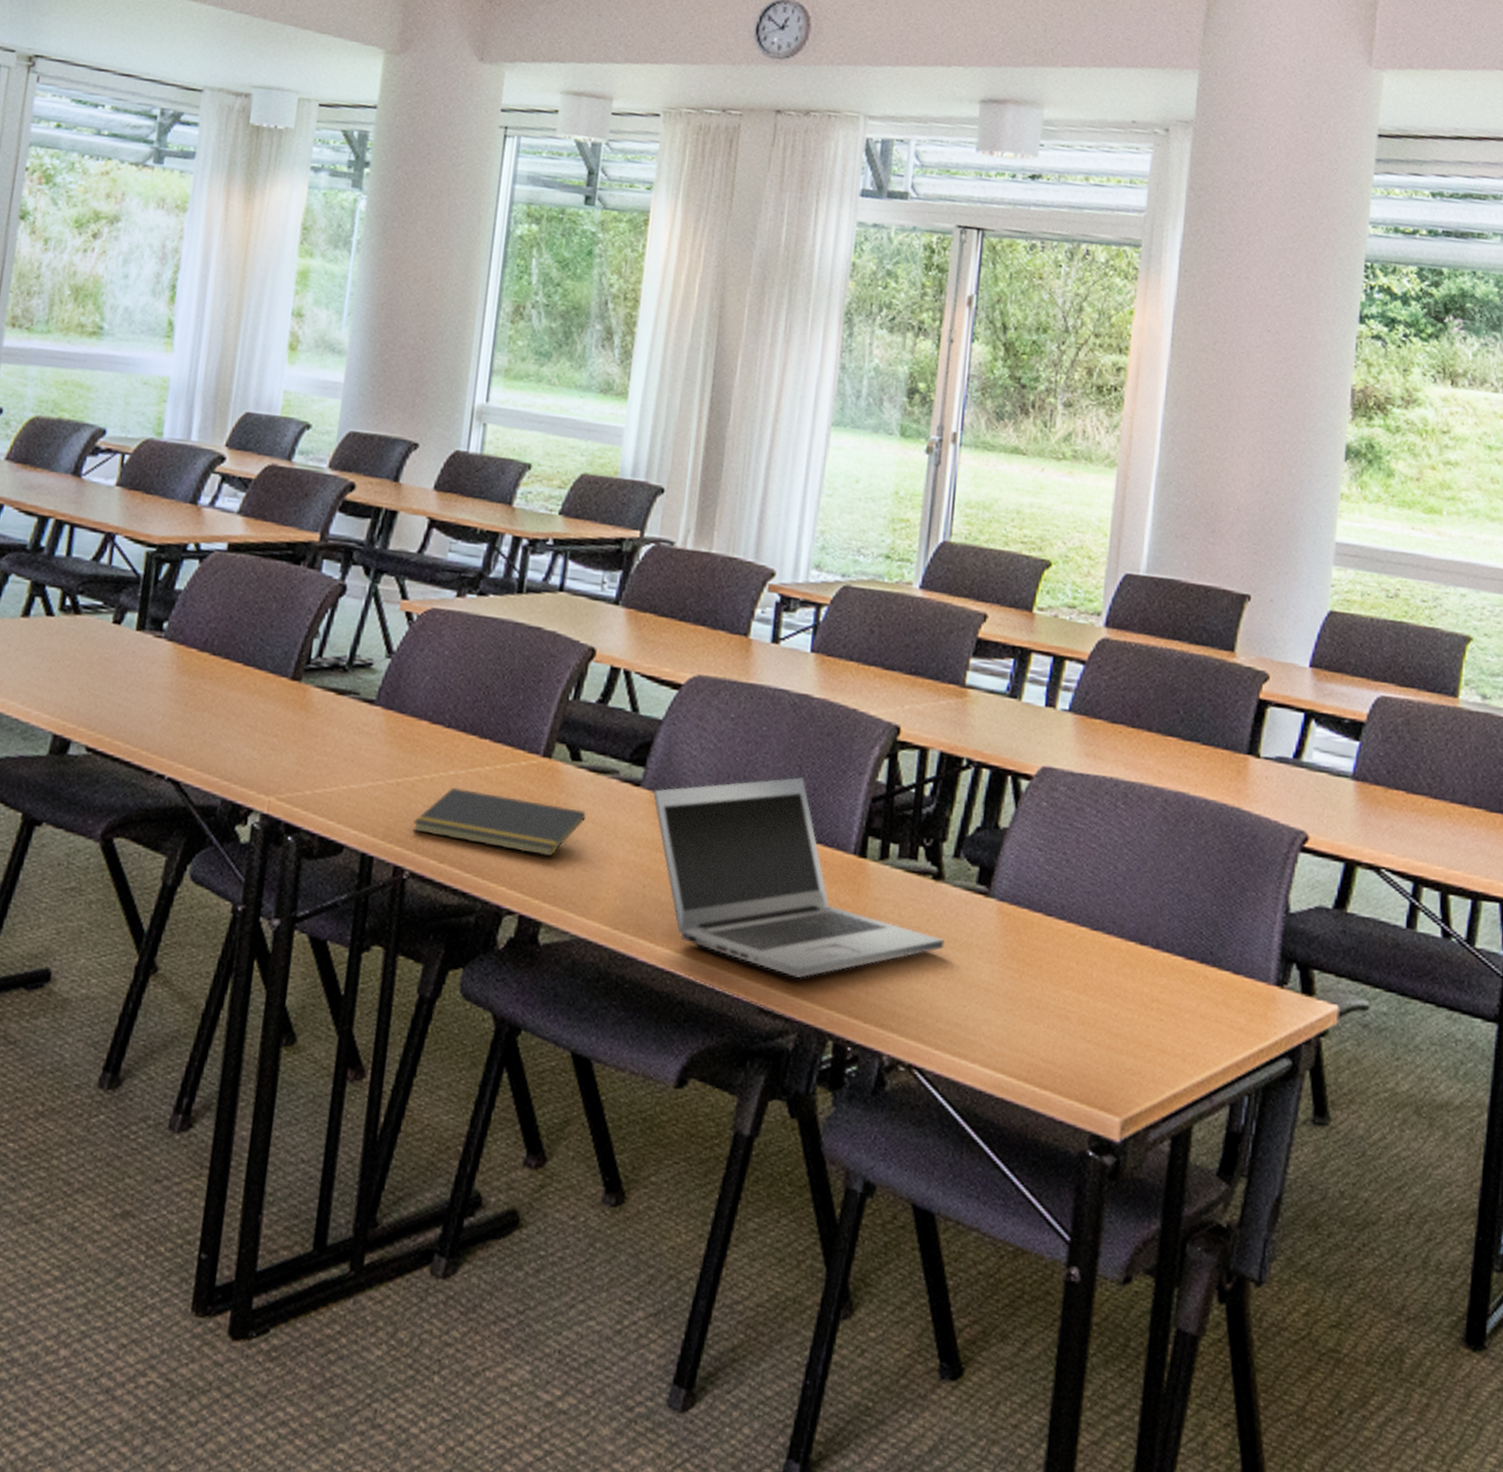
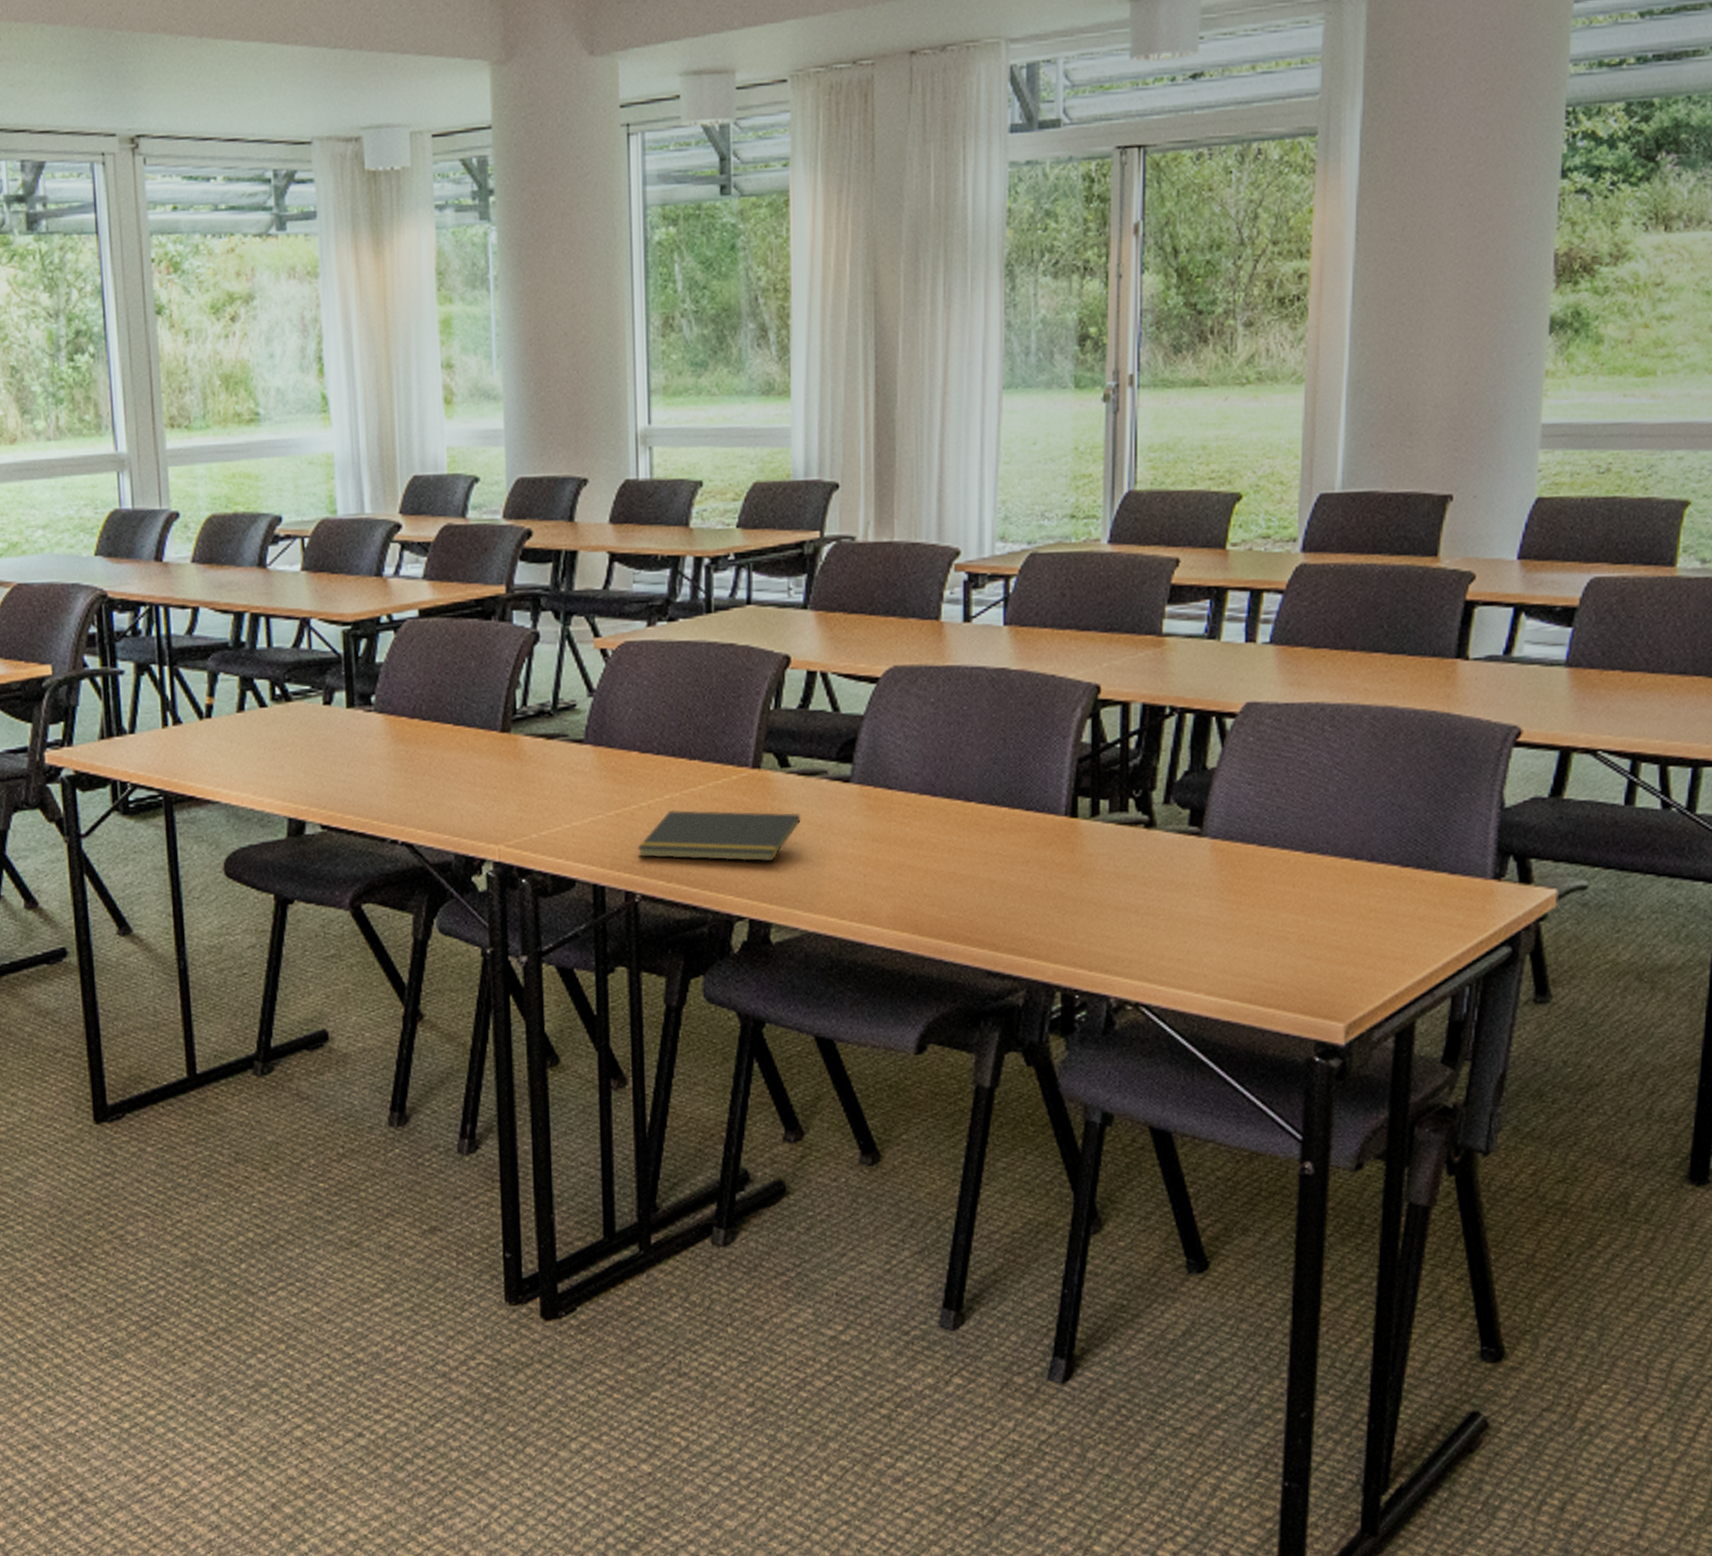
laptop: present [652,777,945,978] -> none [862,750,1161,939]

